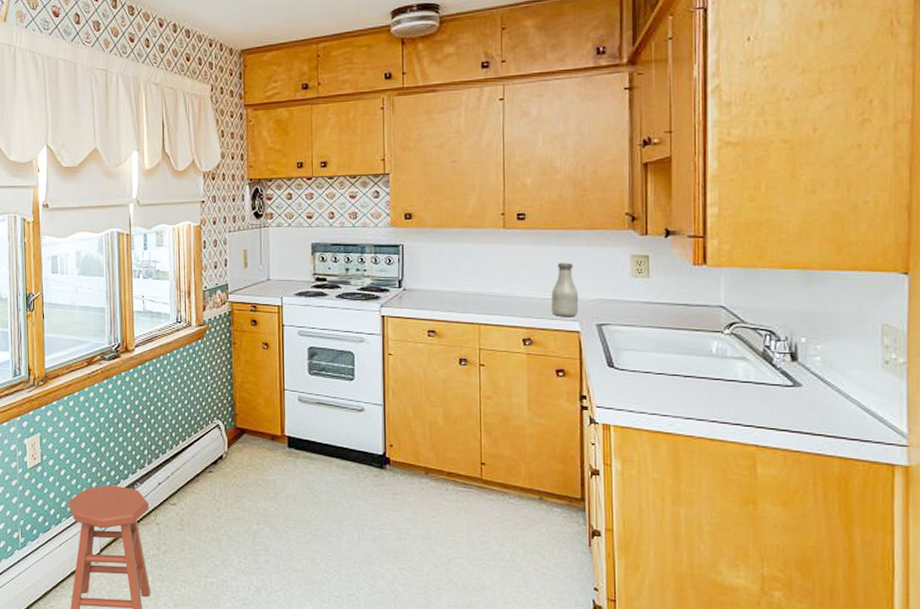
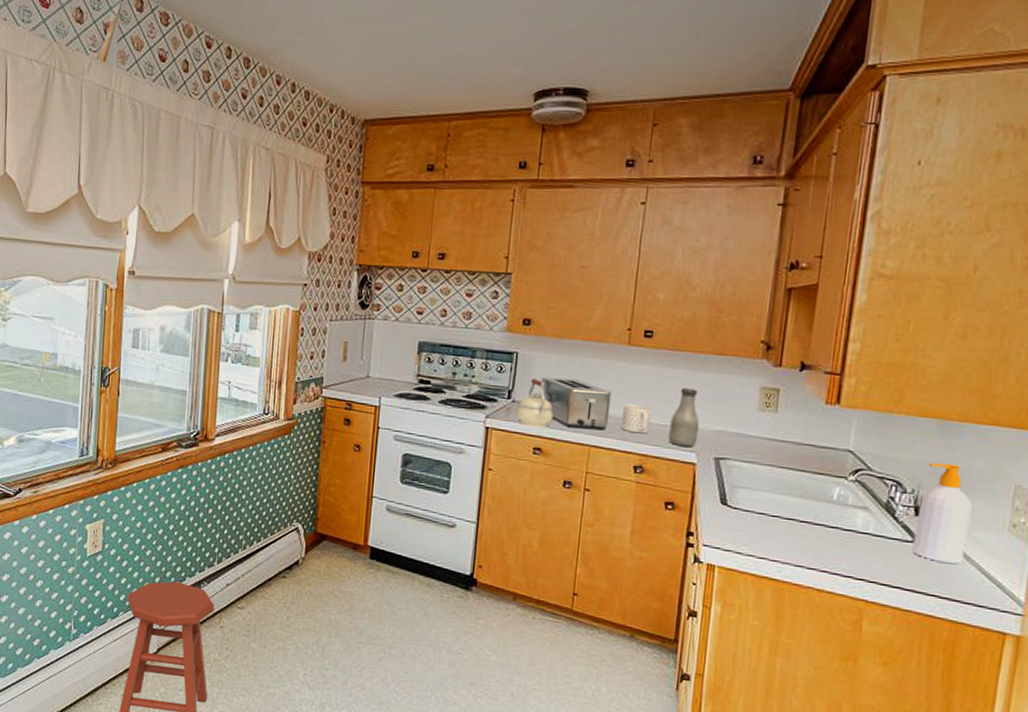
kettle: none [407,267,443,312] -> present [515,378,554,429]
toaster: none [427,264,495,309] -> present [539,376,612,431]
mug: none [505,282,533,309] -> present [620,404,652,434]
soap bottle: none [793,309,844,404] -> present [912,463,973,565]

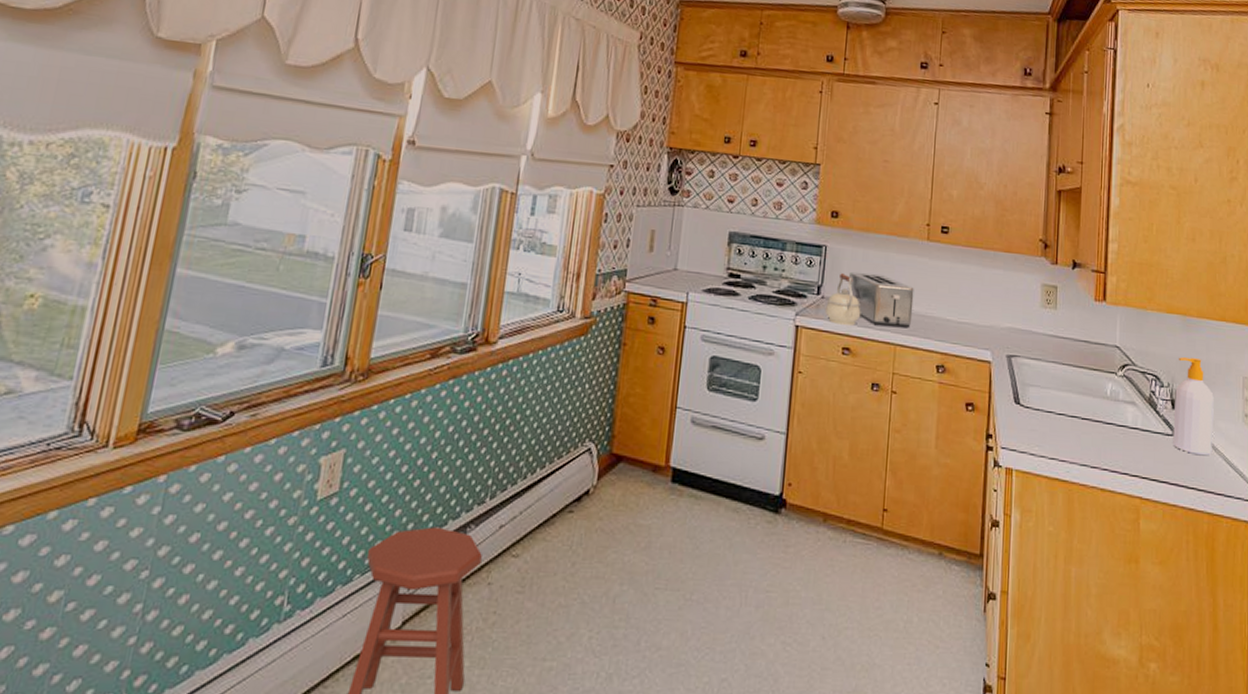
mug: present [620,404,652,434] -> none [923,300,950,332]
bottle: present [668,388,700,448] -> none [966,284,993,345]

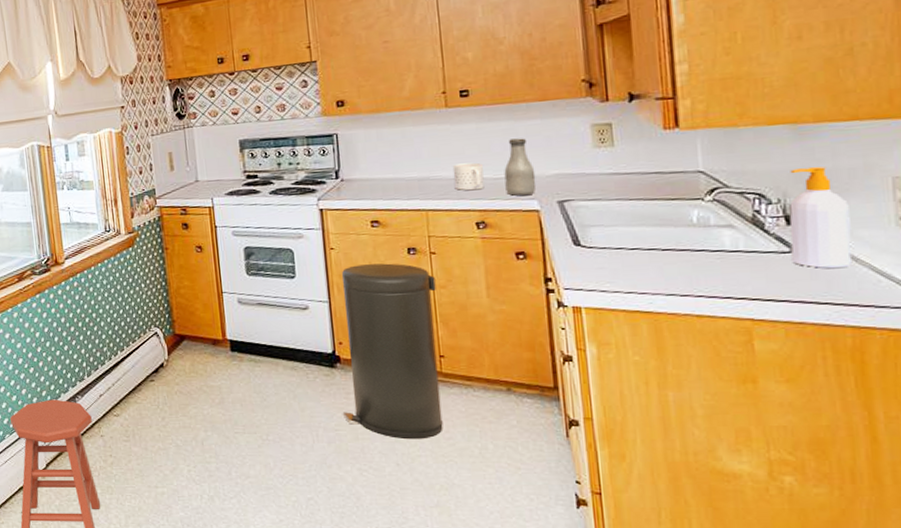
pedal bin: none [777,395,892,608] -> present [341,263,443,440]
kettle: present [824,273,861,327] -> none [346,155,385,202]
toaster: present [847,271,914,329] -> none [365,148,442,197]
mug: none [923,300,950,332] -> present [452,162,485,191]
bottle: none [966,284,993,345] -> present [504,138,537,197]

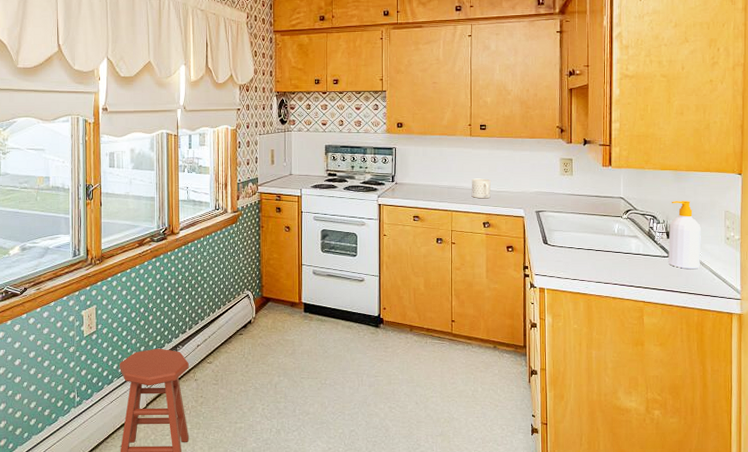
pedal bin: present [341,263,443,440] -> none [381,249,453,384]
bottle: present [504,138,537,197] -> none [504,164,524,206]

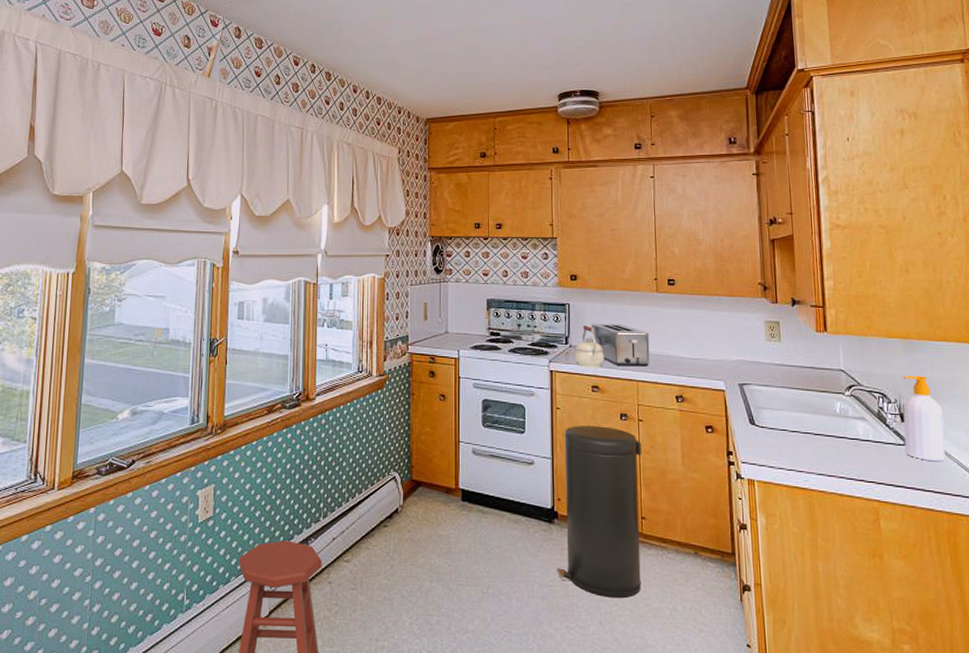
pedal bin: none [381,249,453,384] -> present [556,426,641,599]
kettle: none [398,166,425,202] -> present [573,325,605,369]
toaster: none [413,163,463,199] -> present [590,323,650,367]
mug: present [471,178,491,199] -> none [659,342,684,367]

